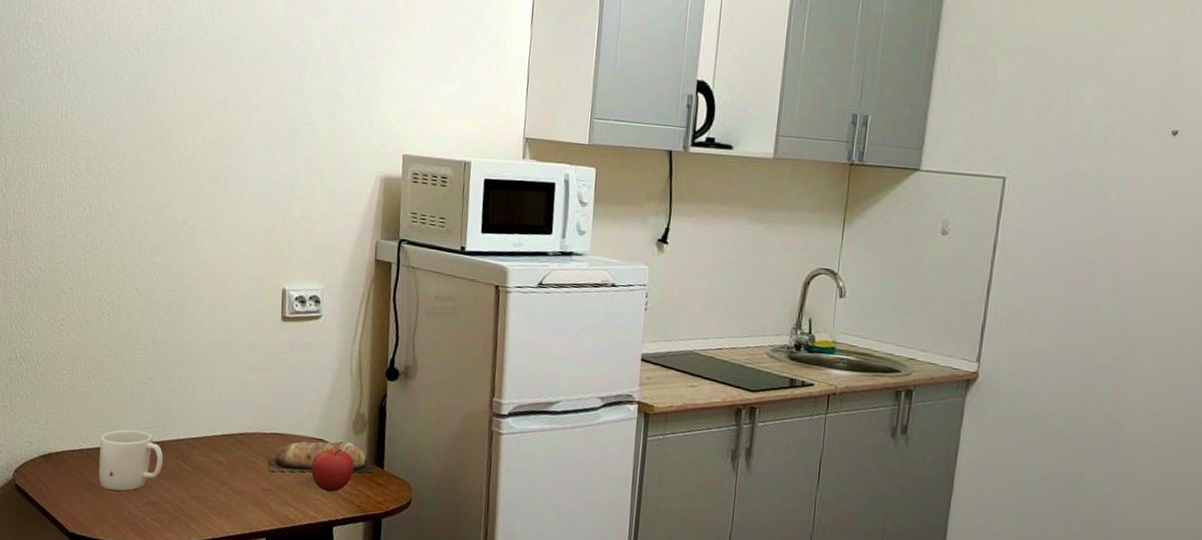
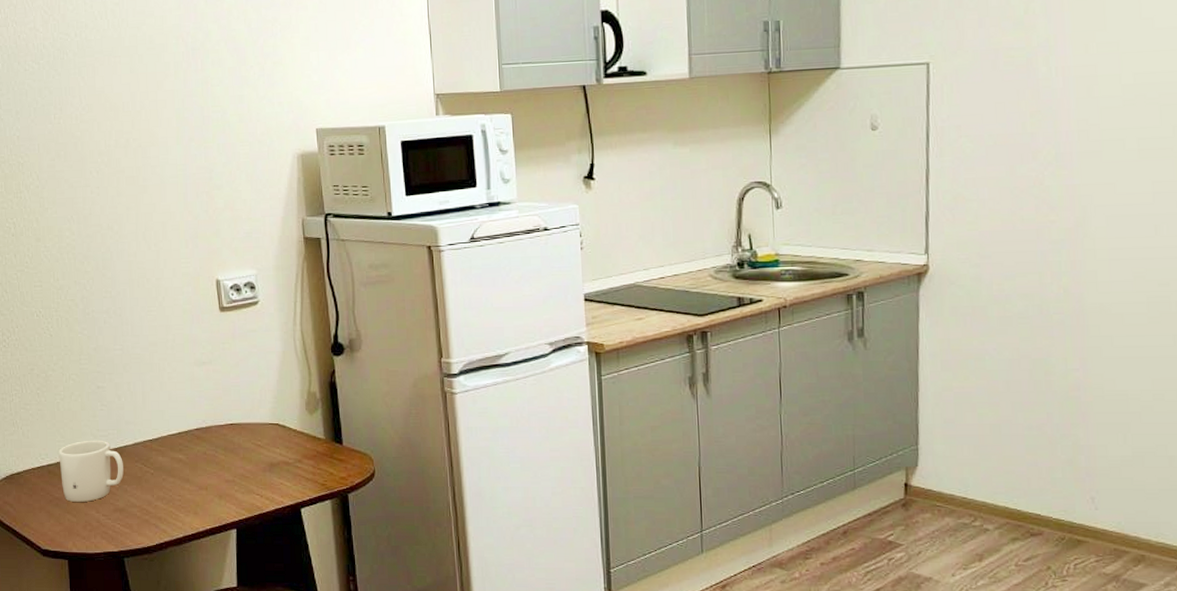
bread loaf: present [268,441,373,473] -> none [226,423,333,462]
fruit: present [311,448,354,492] -> none [270,430,313,475]

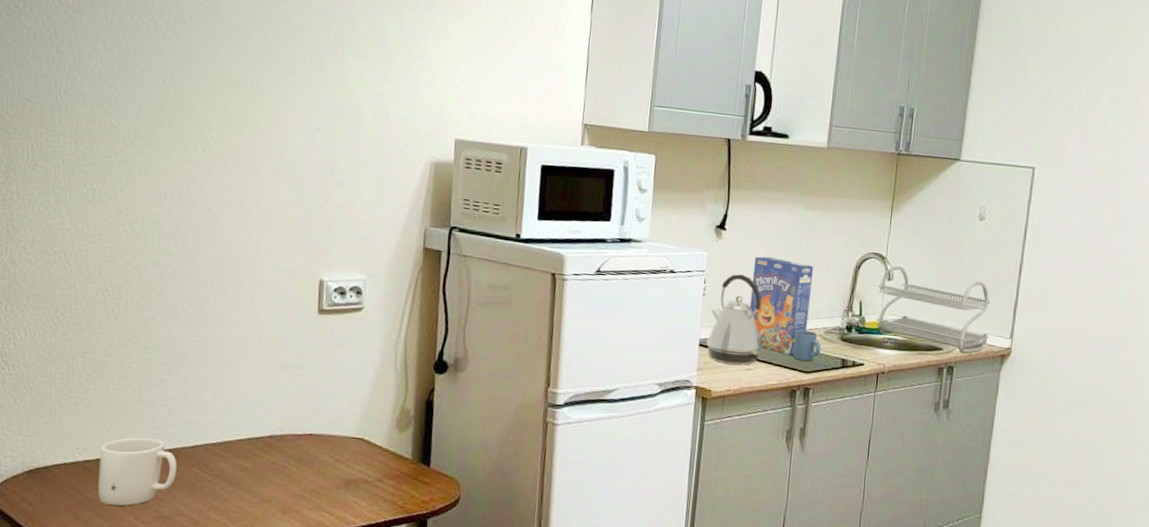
kettle: none [591,223,650,316] -> present [706,274,762,365]
cereal box: none [628,201,695,301] -> present [749,256,814,357]
mug: none [682,272,714,305] -> present [793,330,821,362]
dish rack: none [766,192,901,277] -> present [877,266,991,354]

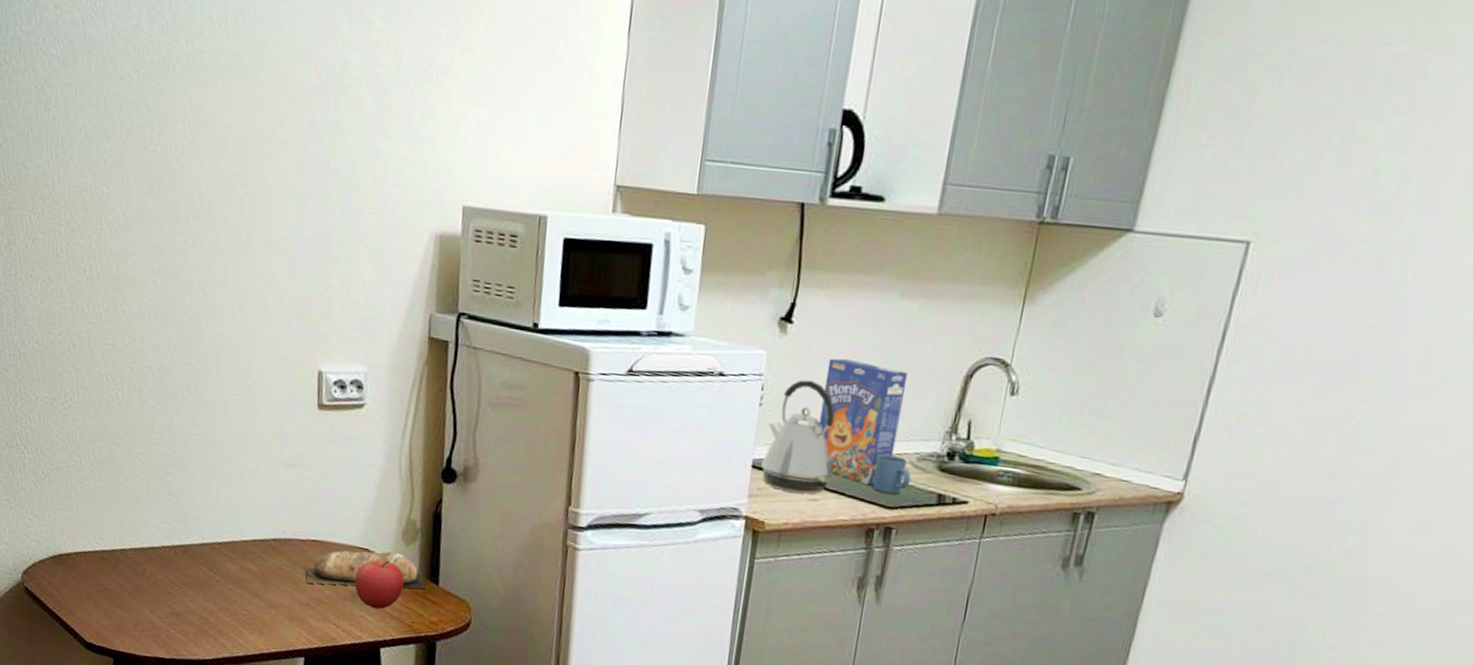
mug: present [97,437,178,506] -> none [114,530,187,599]
bread loaf: none [300,440,419,476] -> present [305,550,427,590]
fruit: none [349,447,398,494] -> present [354,559,405,609]
dish rack: present [877,266,991,354] -> none [990,376,1159,498]

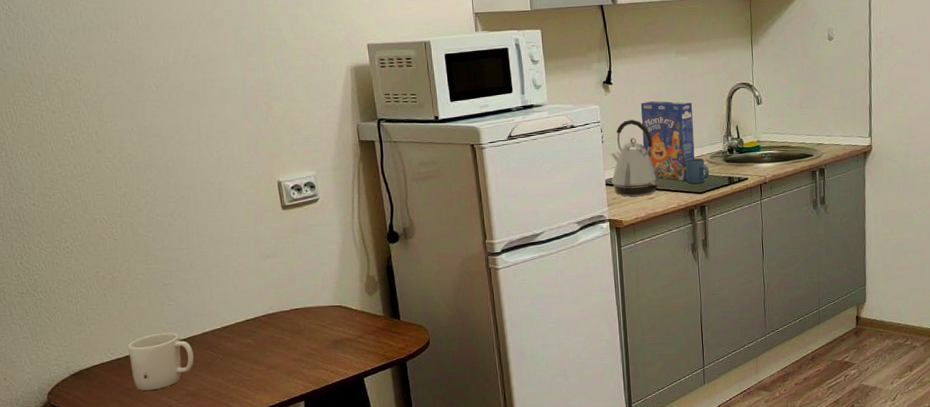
mug: none [114,530,187,599] -> present [128,332,194,391]
bread loaf: present [305,550,427,590] -> none [293,303,391,342]
fruit: present [354,559,405,609] -> none [333,310,374,350]

